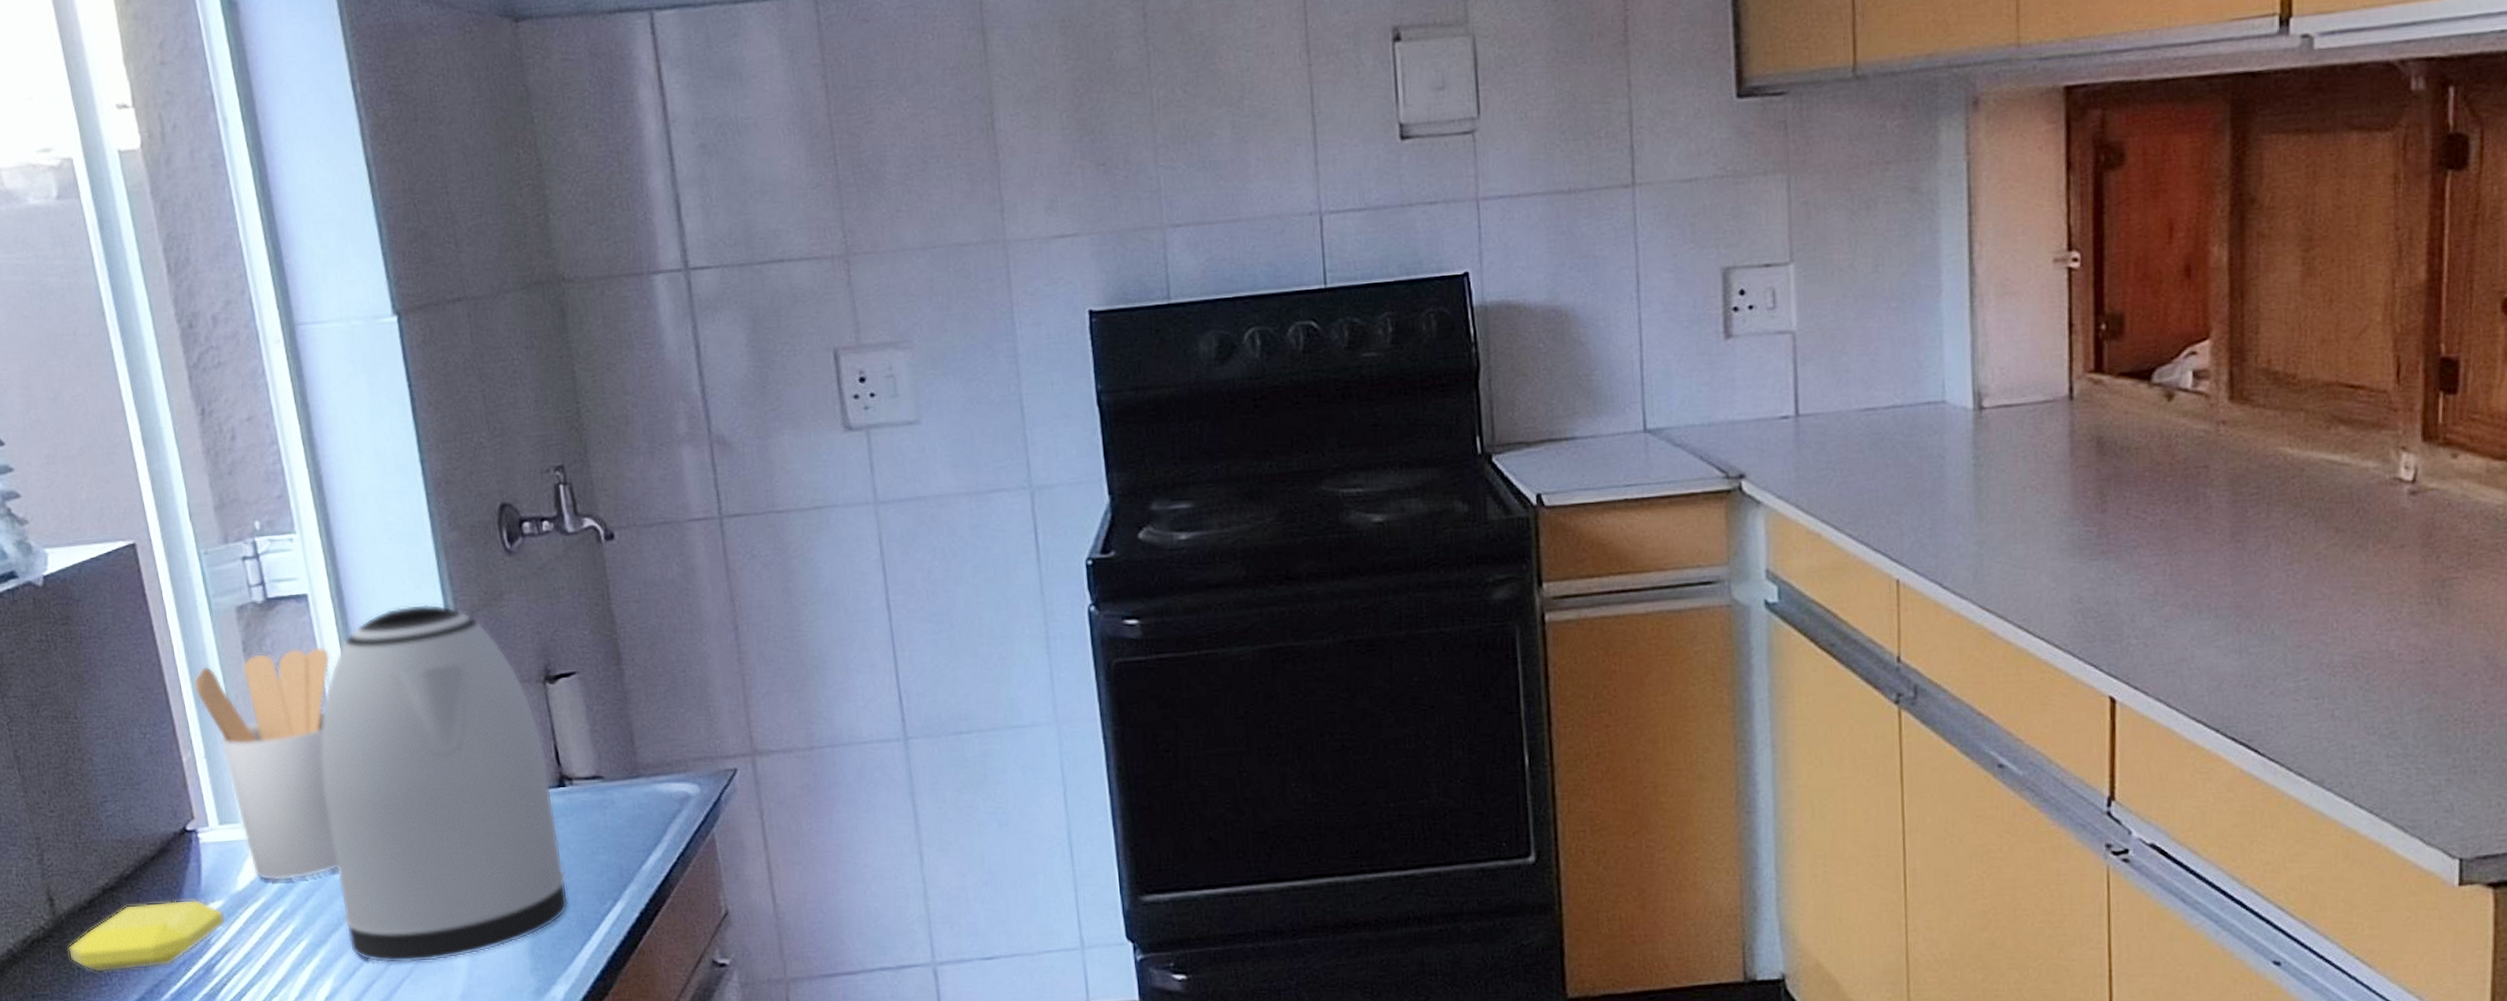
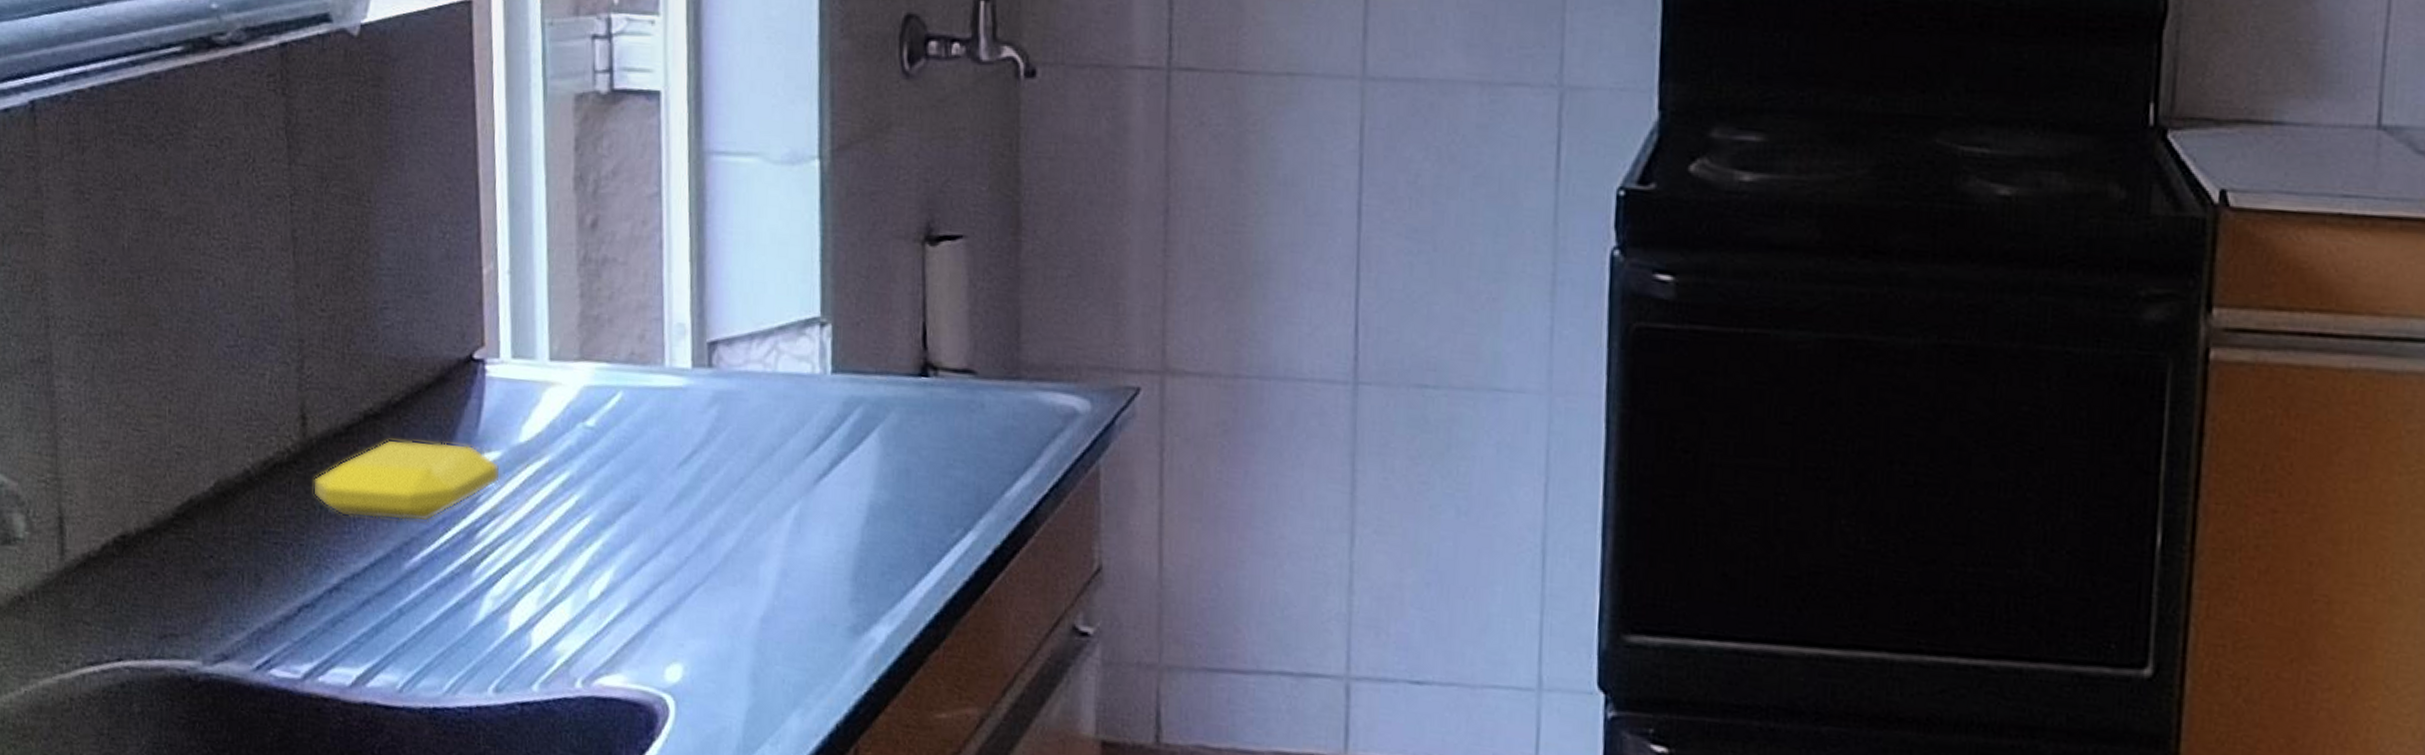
utensil holder: present [193,646,338,882] -> none [510,154,675,441]
kettle: present [321,603,569,964] -> none [637,122,913,570]

